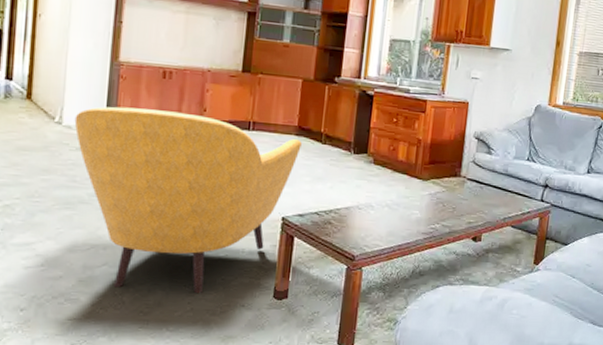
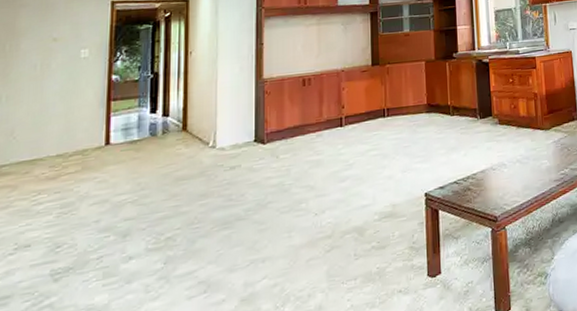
armchair: present [74,106,302,294] -> none [227,112,433,300]

